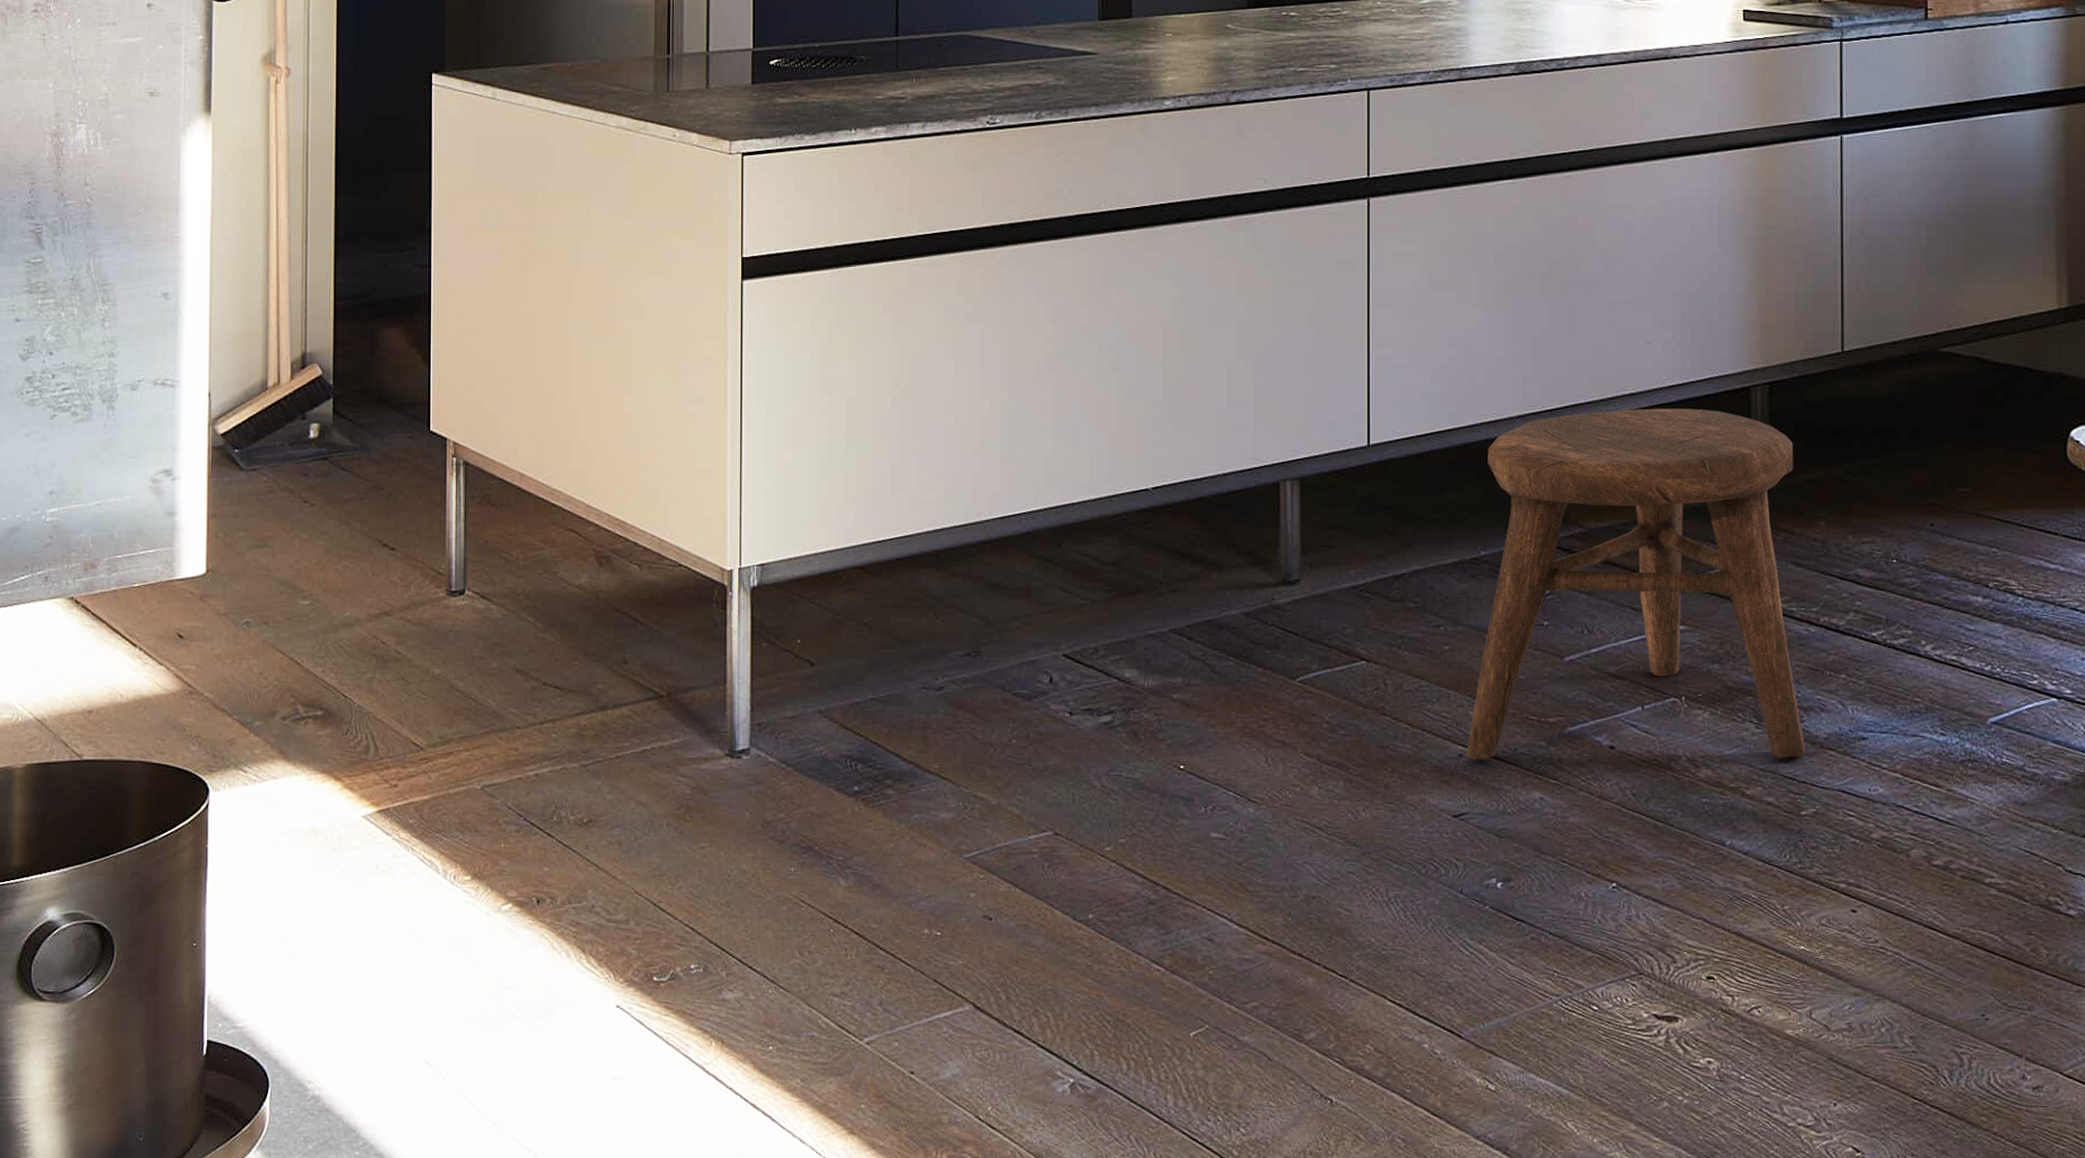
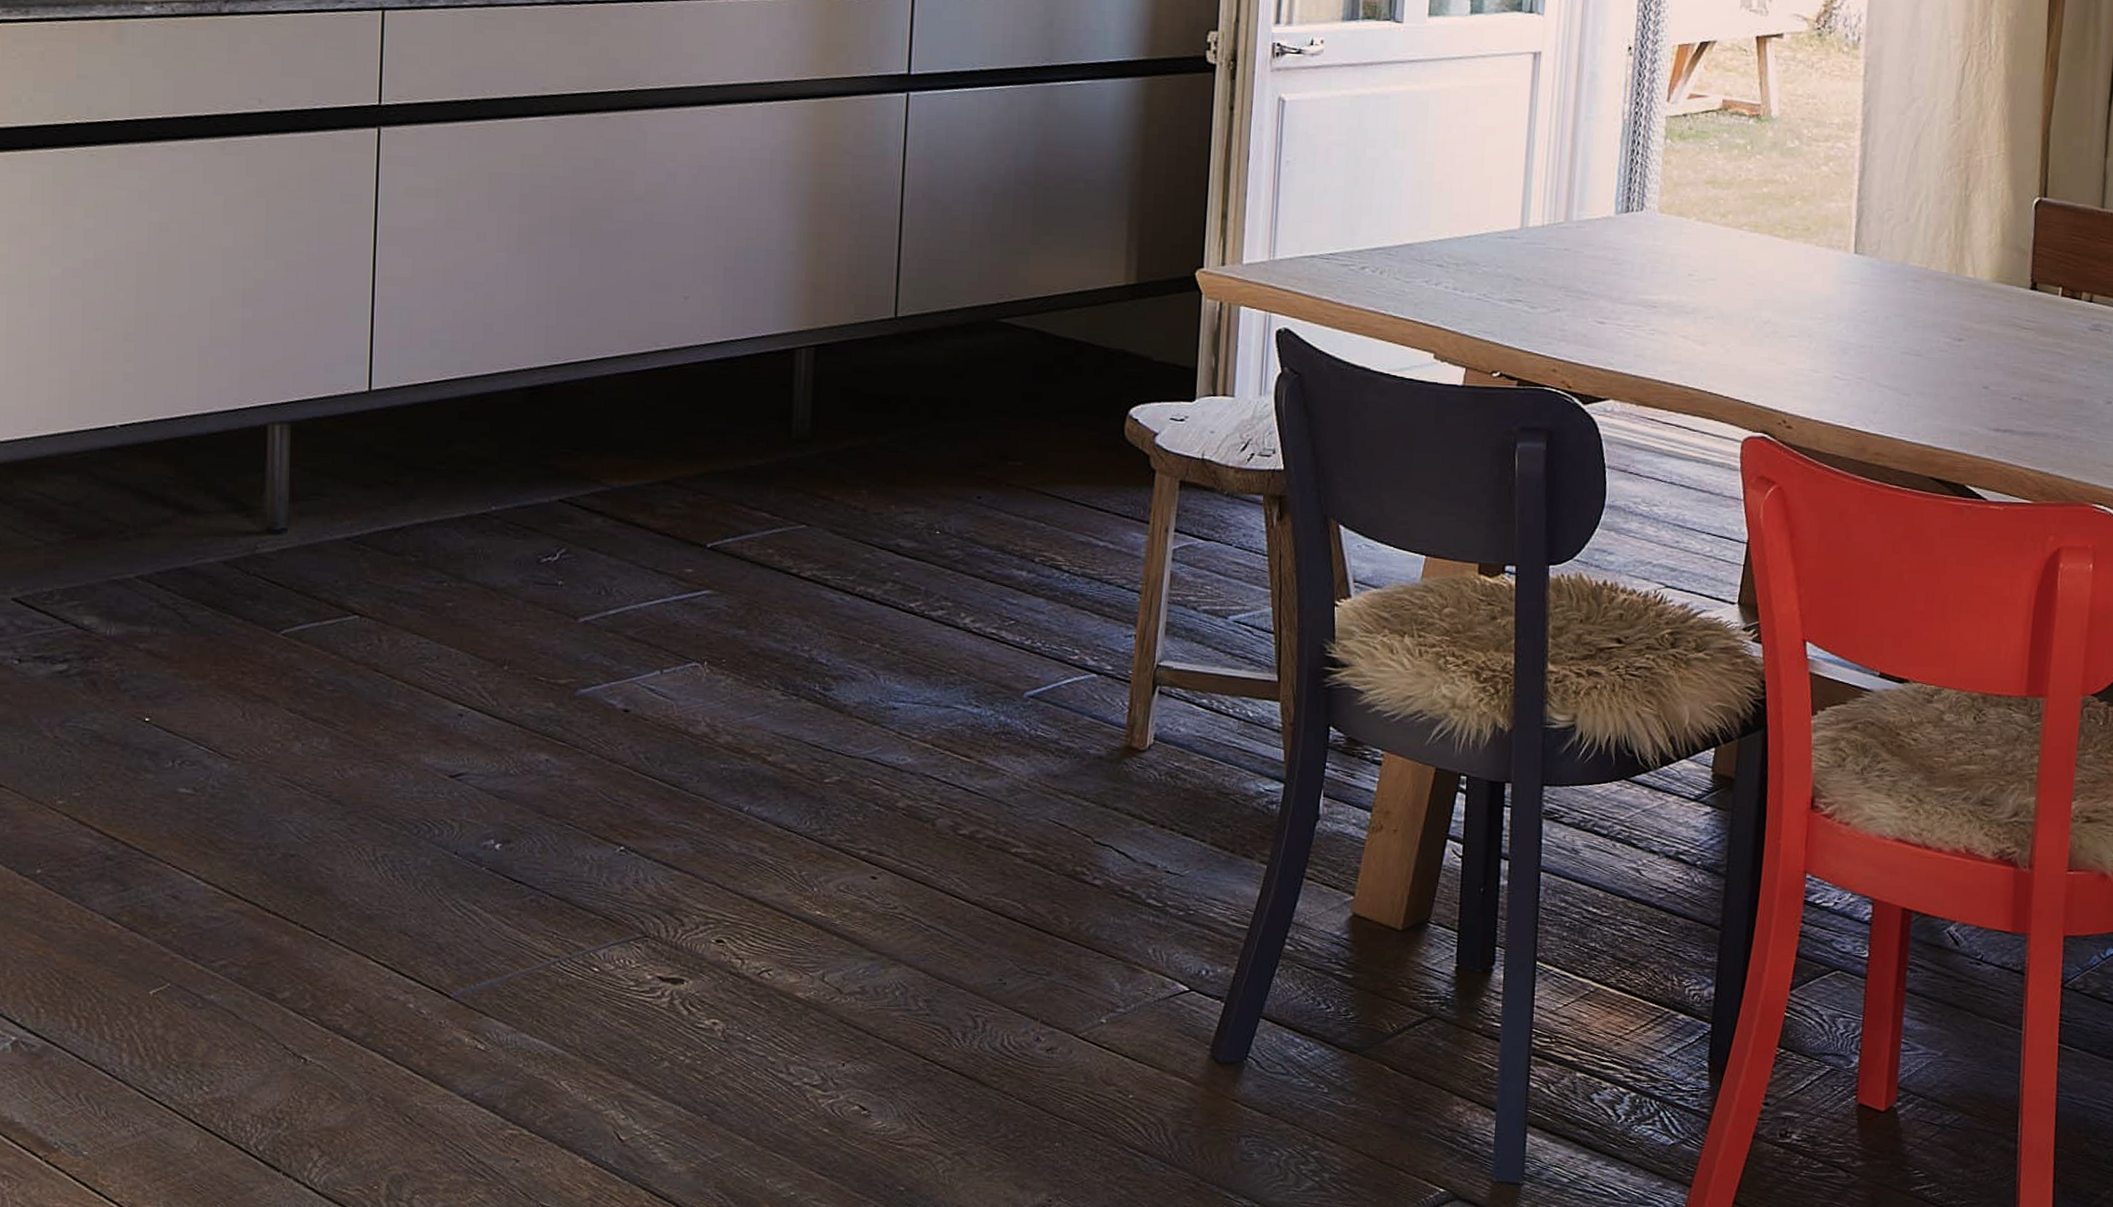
stool: present [1466,408,1806,759] -> none [467,365,838,726]

